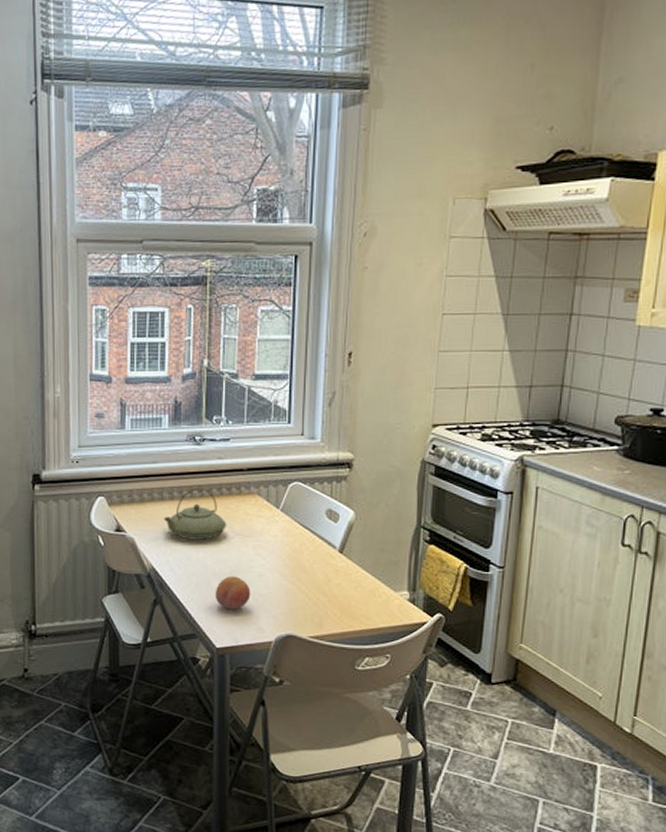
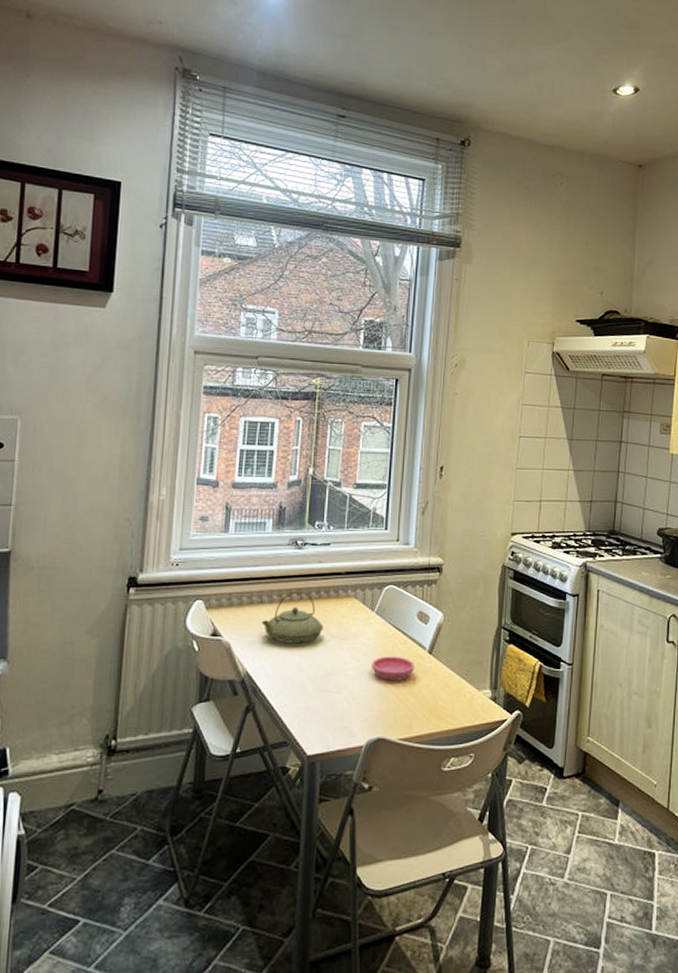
fruit: present [215,576,251,610] -> none [308,679,344,714]
saucer: none [279,554,324,579] -> present [372,656,415,681]

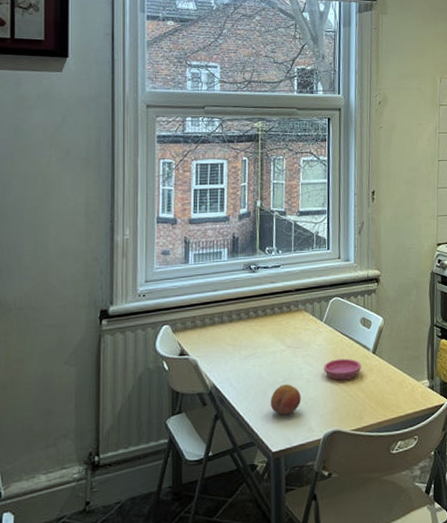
teapot: present [261,591,324,644] -> none [223,309,279,356]
fruit: none [308,679,344,714] -> present [270,384,301,415]

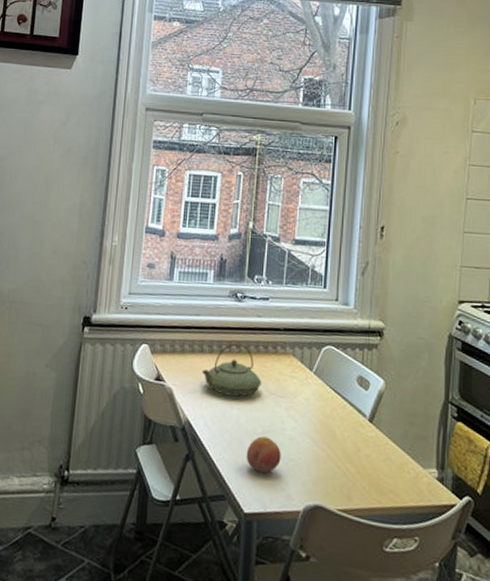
teapot: none [223,309,279,356] -> present [201,343,262,397]
saucer: present [324,358,361,380] -> none [310,419,354,447]

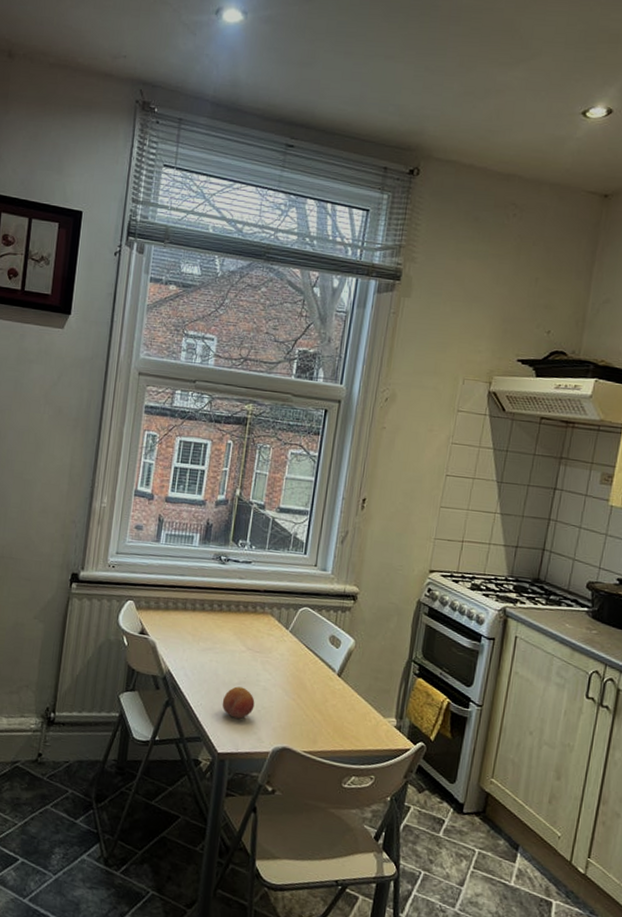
teapot: present [201,343,262,397] -> none [184,602,240,651]

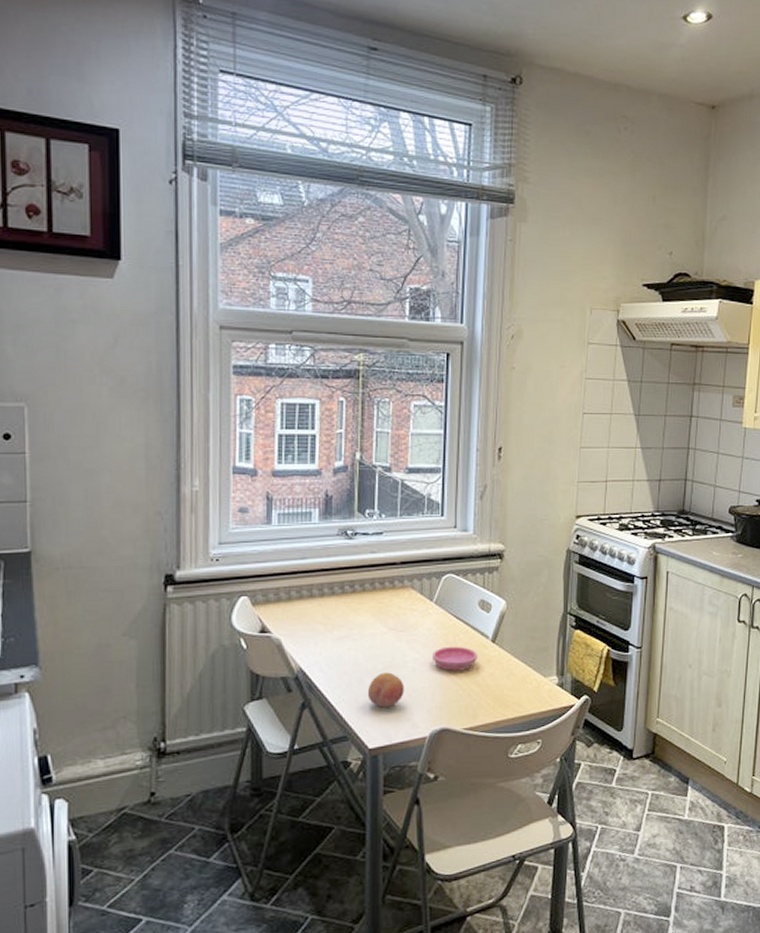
saucer: none [282,672,323,698] -> present [433,646,478,671]

